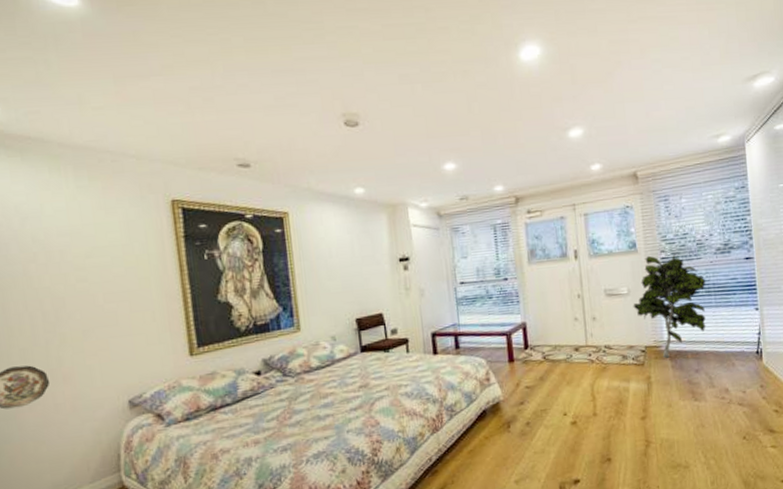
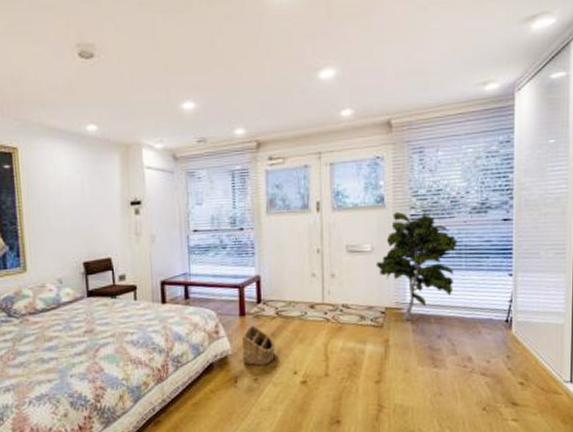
basket: none [512,370,545,410] -> present [242,324,276,366]

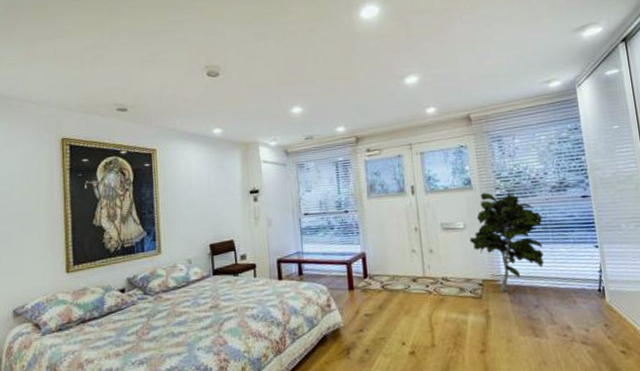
basket: present [242,324,276,366] -> none [352,298,383,338]

